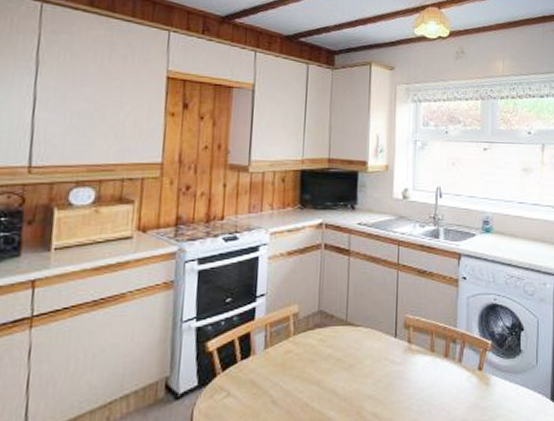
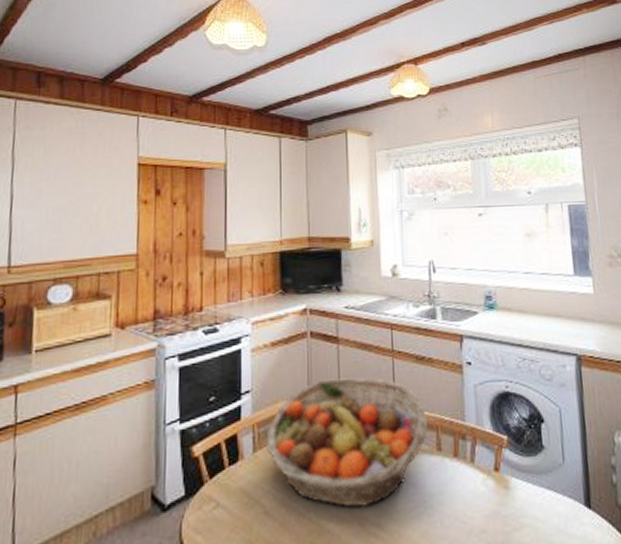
fruit basket: none [277,285,424,399] -> present [266,377,428,508]

